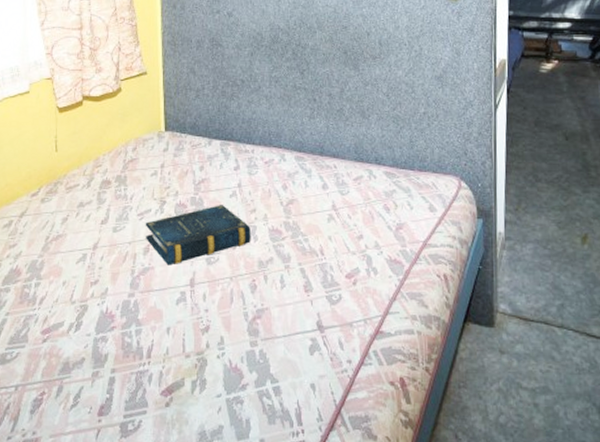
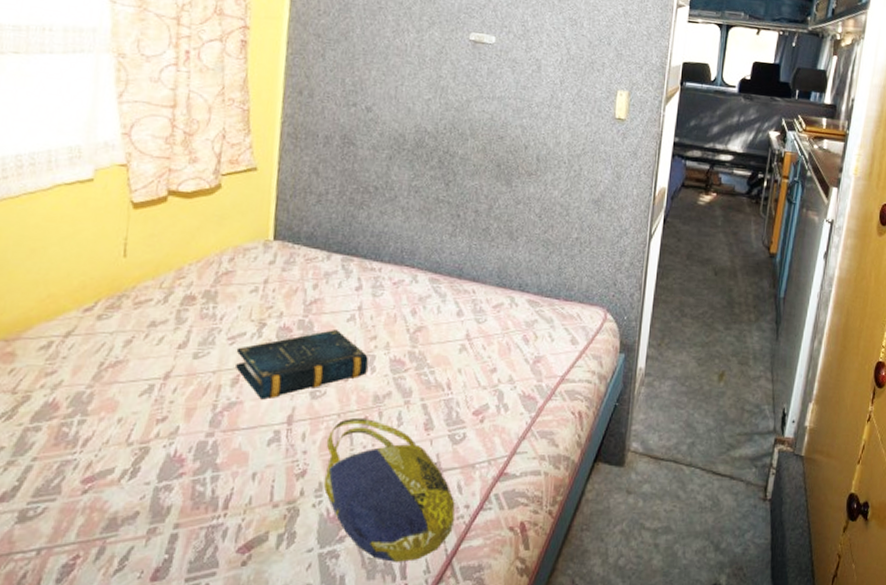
tote bag: none [223,280,339,410] -> present [323,417,455,562]

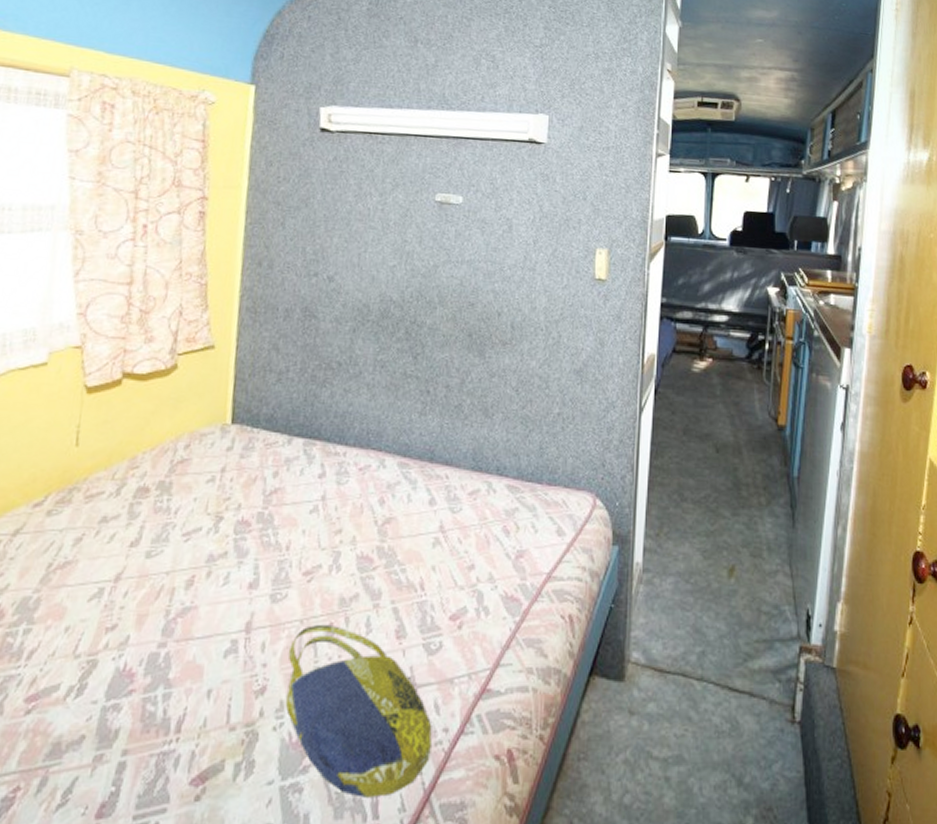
book: present [236,330,368,400] -> none [191,523,333,604]

